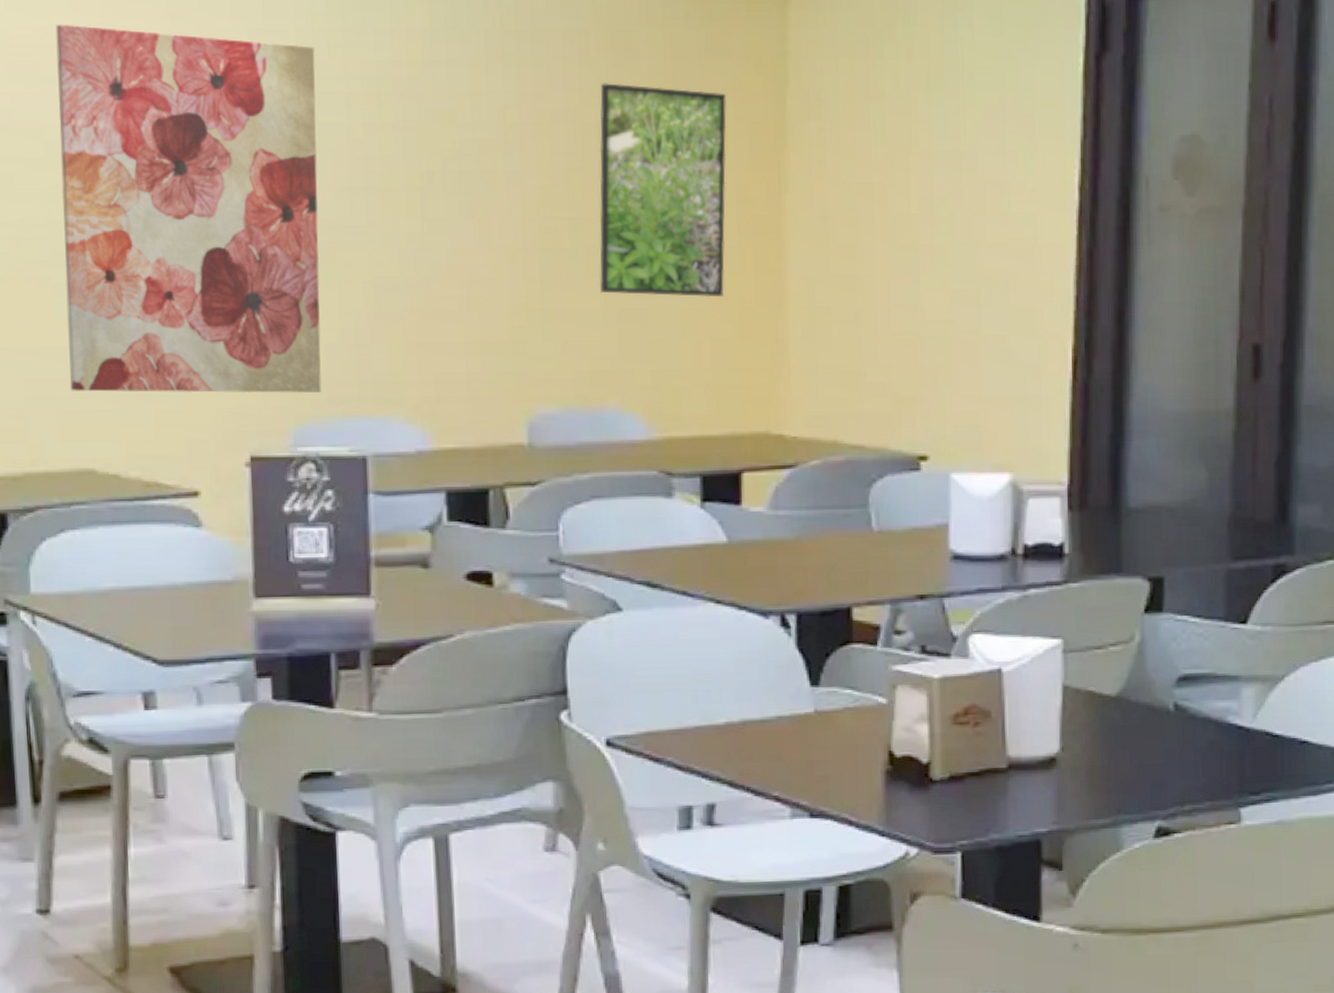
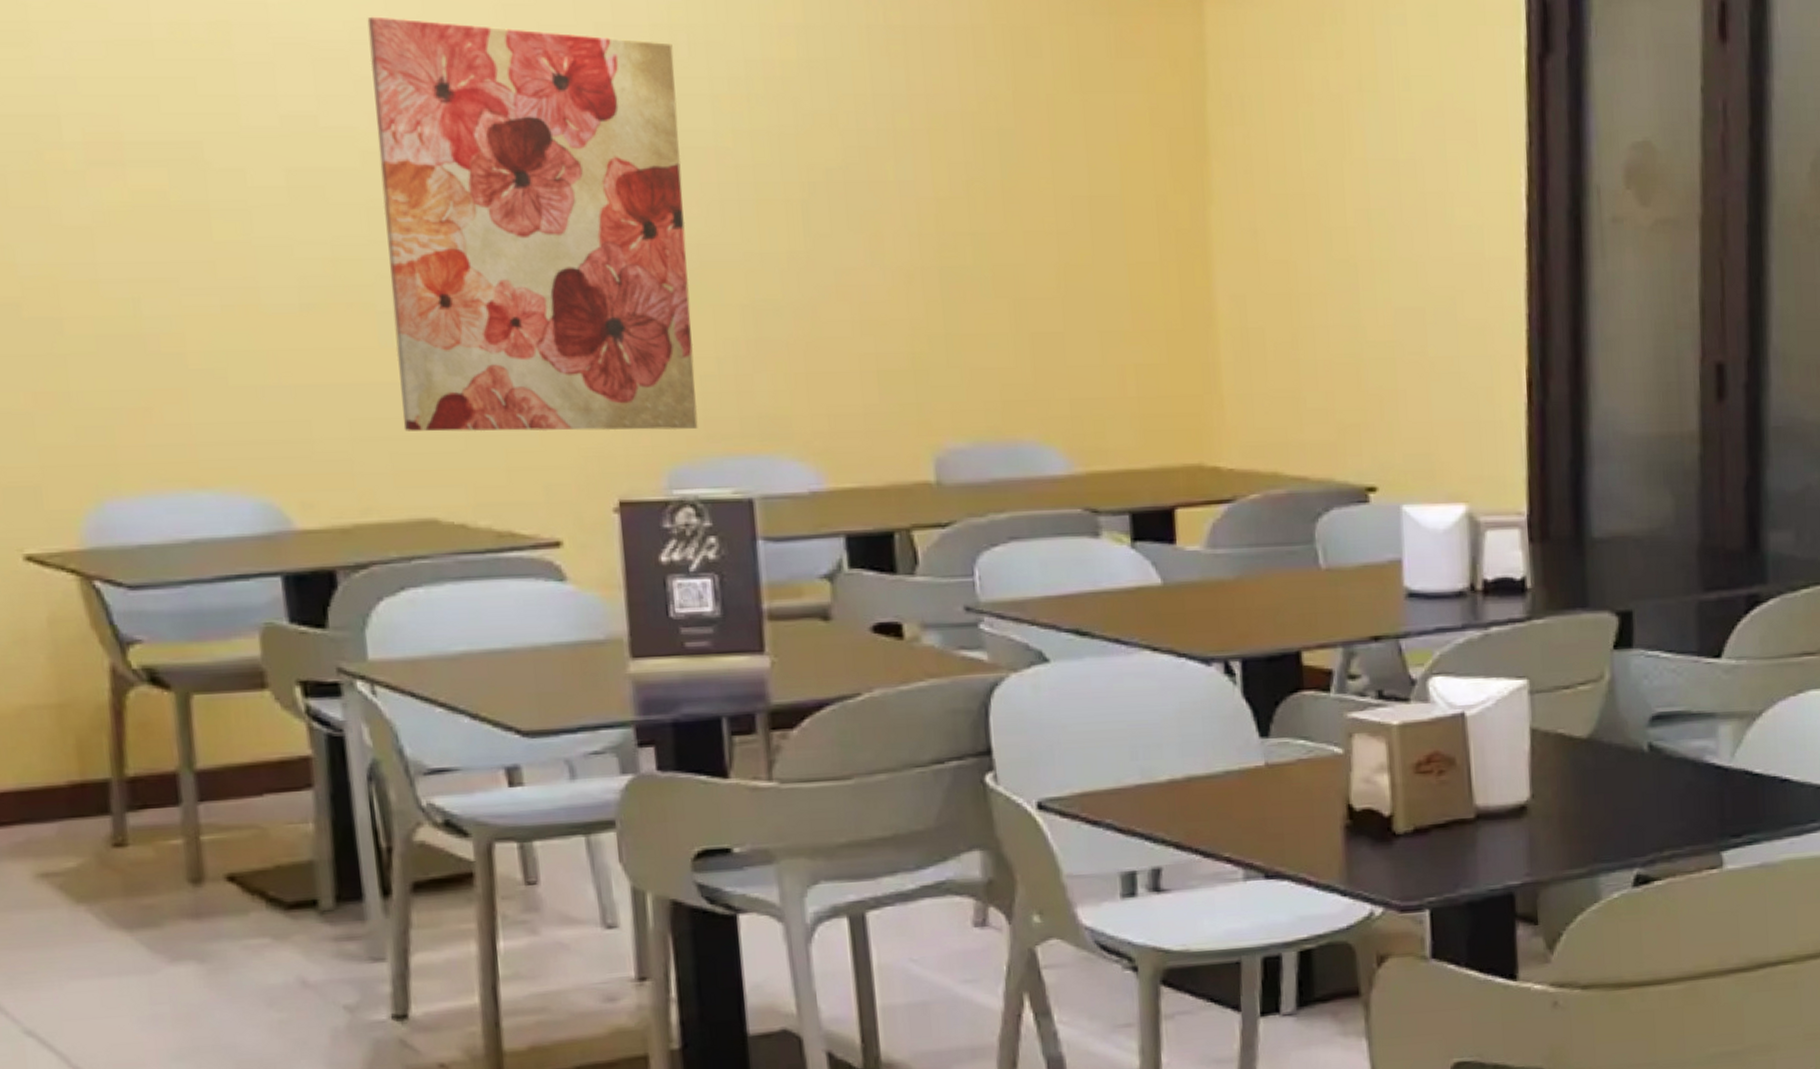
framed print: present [599,83,727,298] -> none [1000,85,1148,319]

